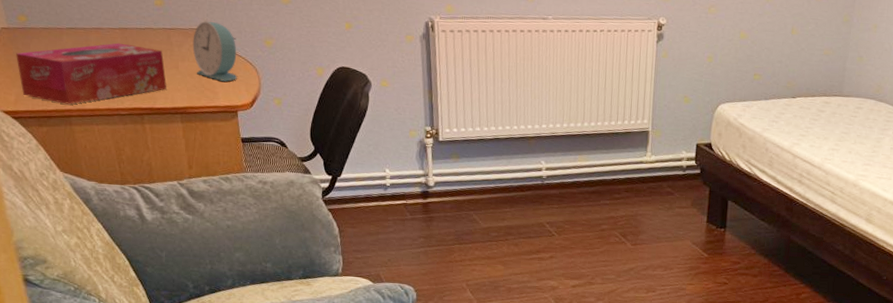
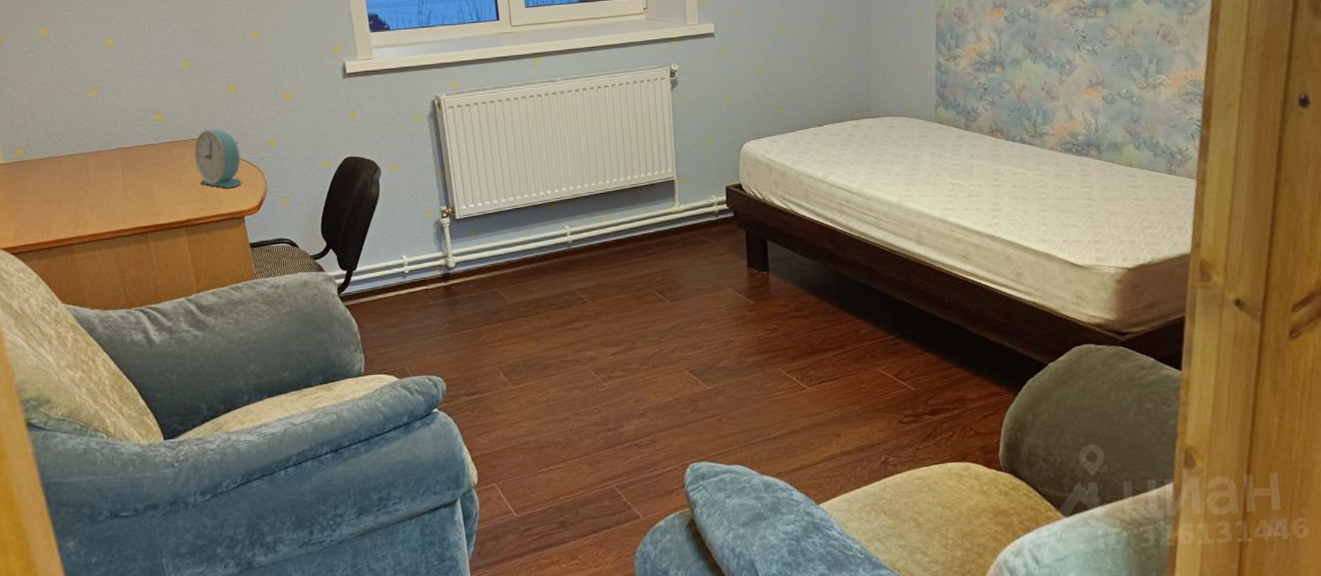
tissue box: present [16,43,167,104] -> none [14,163,171,233]

